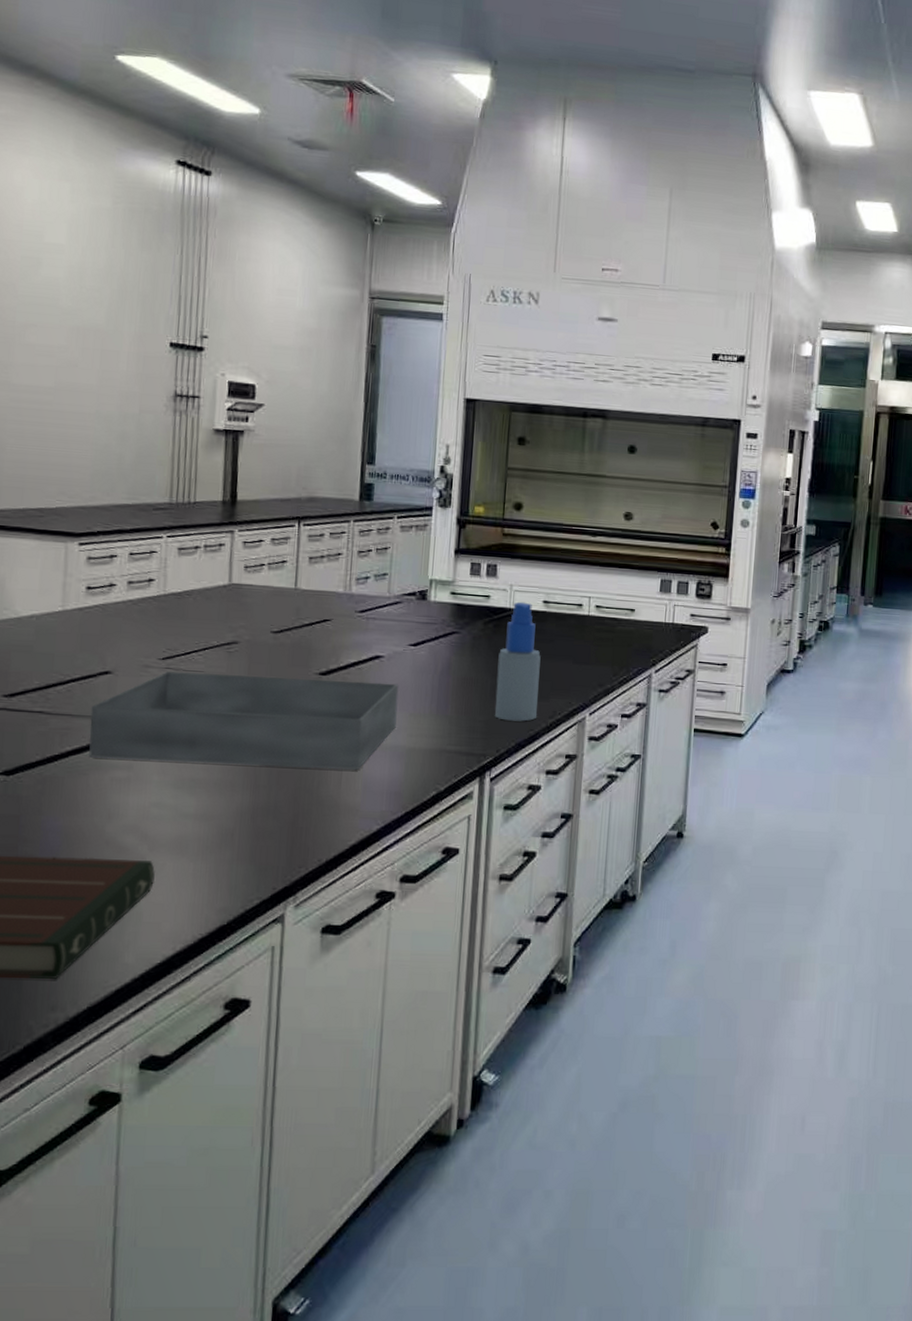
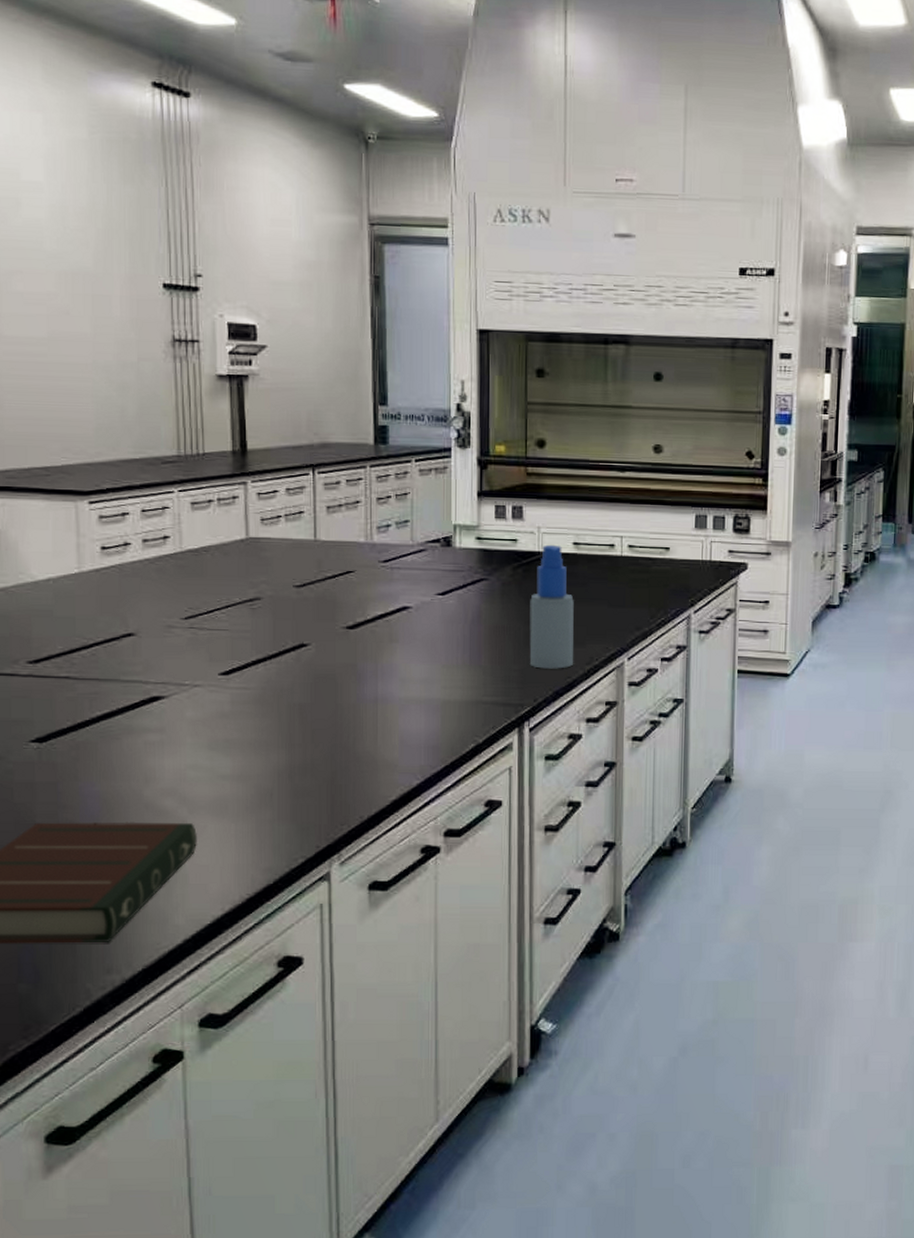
storage tray: present [88,671,399,770] -> none [118,631,430,725]

